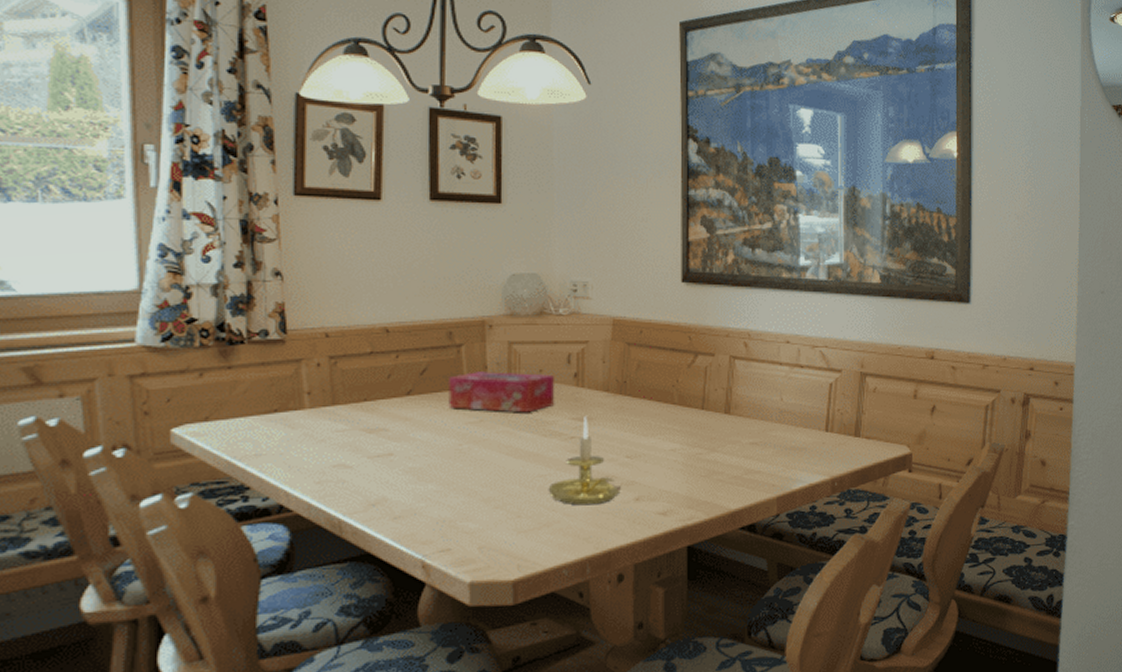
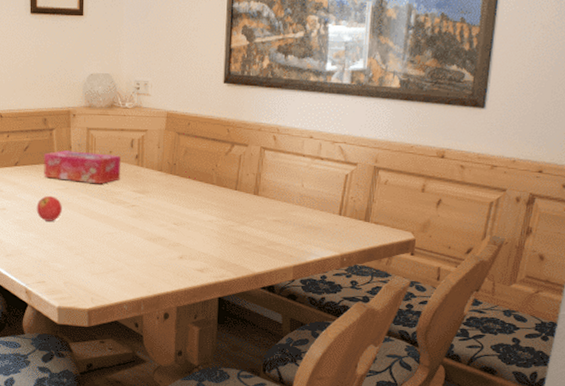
fruit: none [438,432,475,466] -> present [36,195,62,221]
candle holder: present [548,417,622,506] -> none [114,190,170,259]

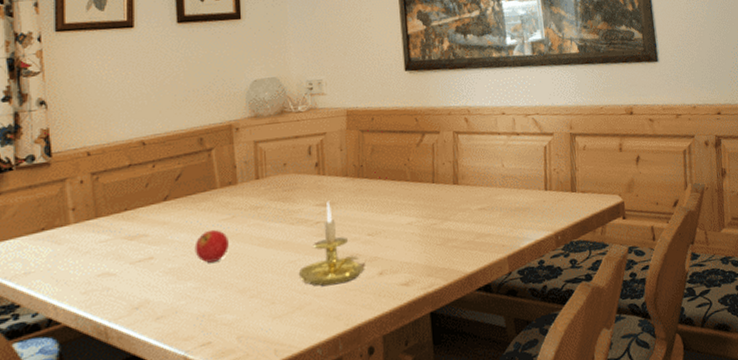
tissue box: present [43,150,121,185] -> none [200,166,300,209]
candle holder: none [114,190,170,259] -> present [298,202,366,286]

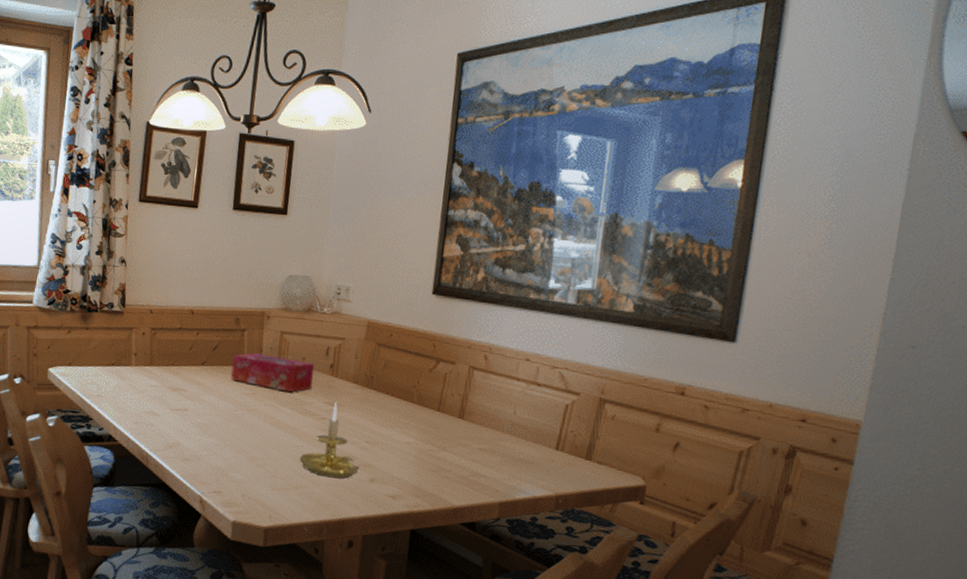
fruit: present [194,229,229,263] -> none [219,399,247,428]
tissue box: none [200,166,300,209] -> present [231,353,314,393]

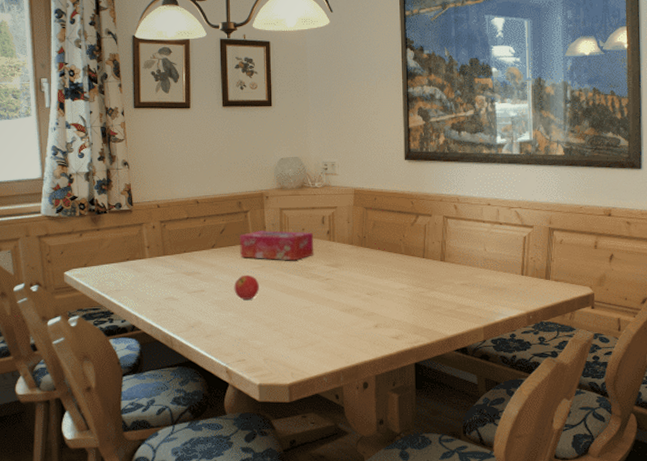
fruit: none [219,399,247,428] -> present [234,274,259,300]
candle holder: present [299,402,360,479] -> none [311,263,365,330]

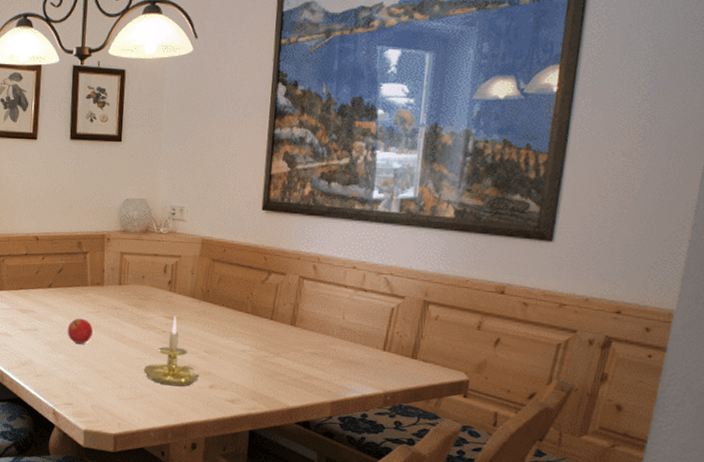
tissue box: present [239,231,314,261] -> none [76,274,154,309]
candle holder: none [311,263,365,330] -> present [143,316,200,387]

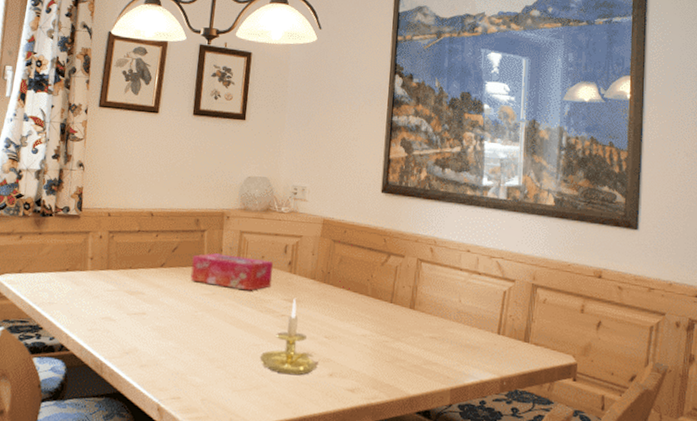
fruit: present [67,318,93,344] -> none [178,300,207,329]
tissue box: none [76,274,154,309] -> present [190,253,273,291]

